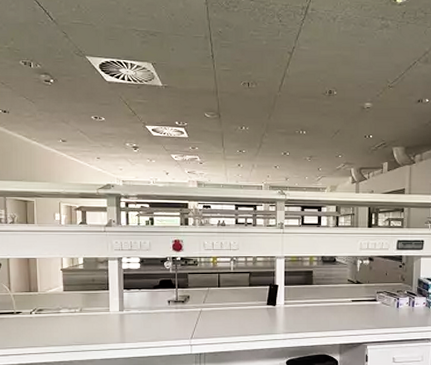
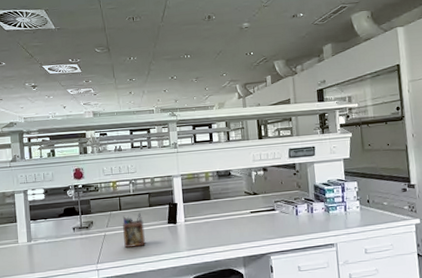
desk organizer: none [220,291,243,325] -> present [122,213,146,248]

